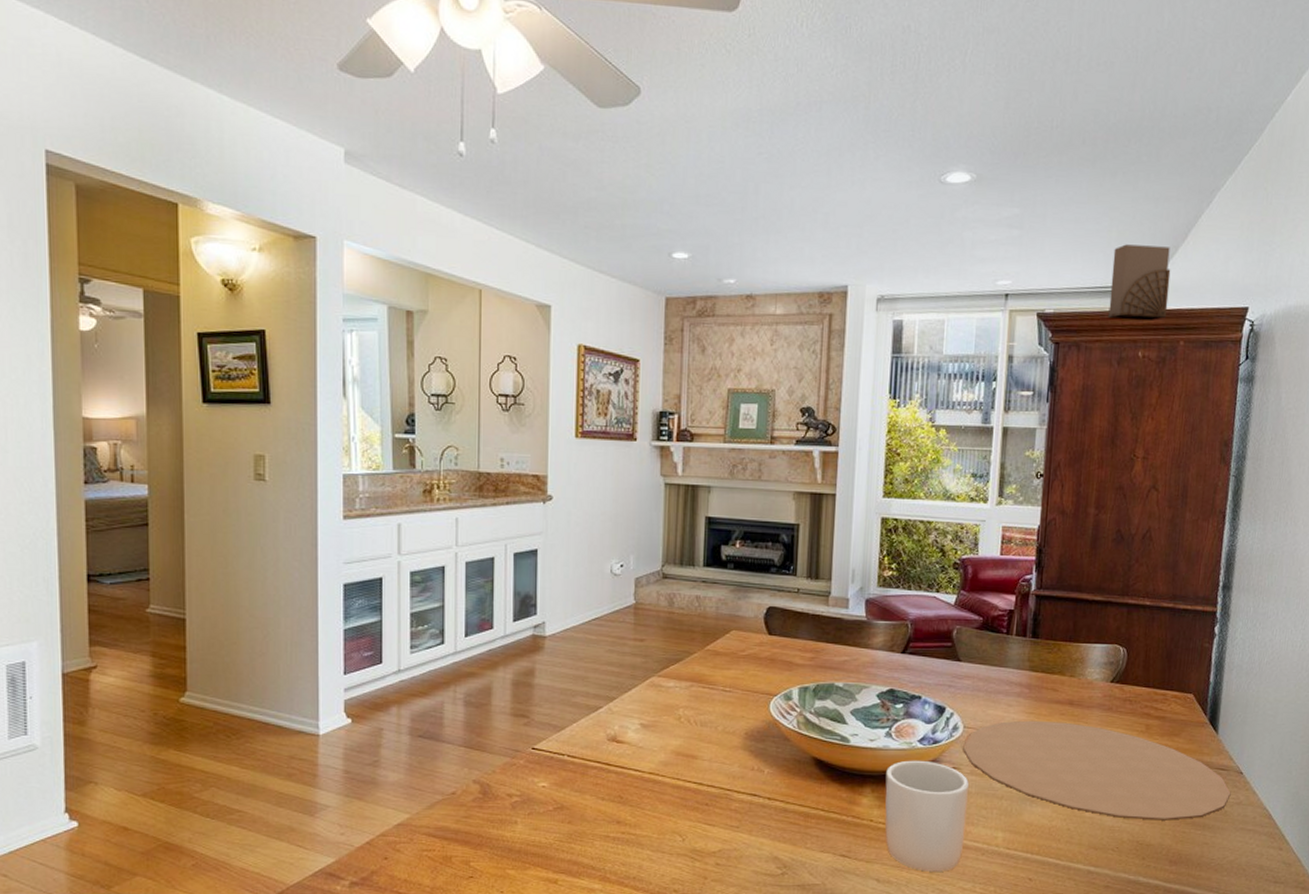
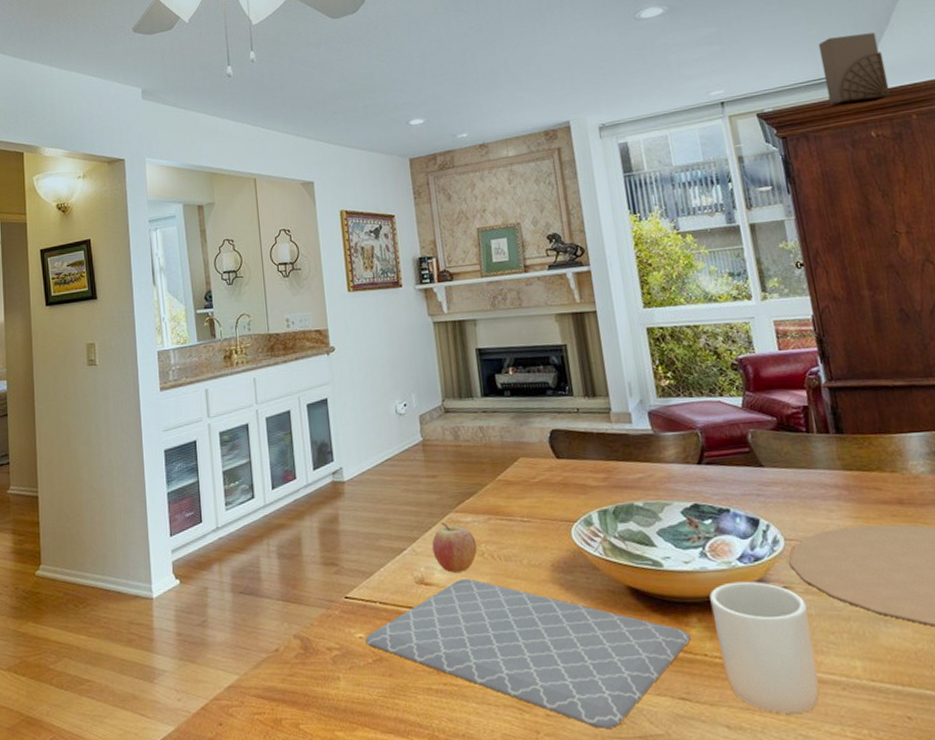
placemat: none [548,740,861,877] -> present [365,579,691,729]
fruit: none [629,684,675,733] -> present [432,522,477,573]

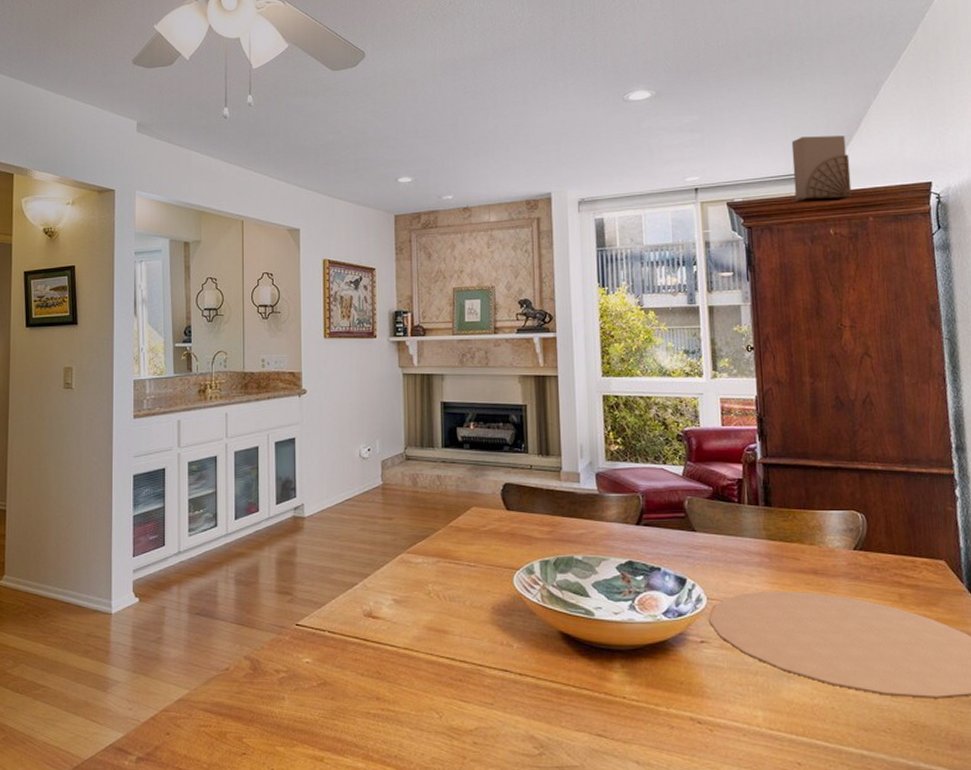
placemat: present [365,579,691,729] -> none [312,615,612,758]
fruit: present [432,522,477,573] -> none [382,561,424,608]
mug: present [709,581,820,714] -> none [634,634,724,754]

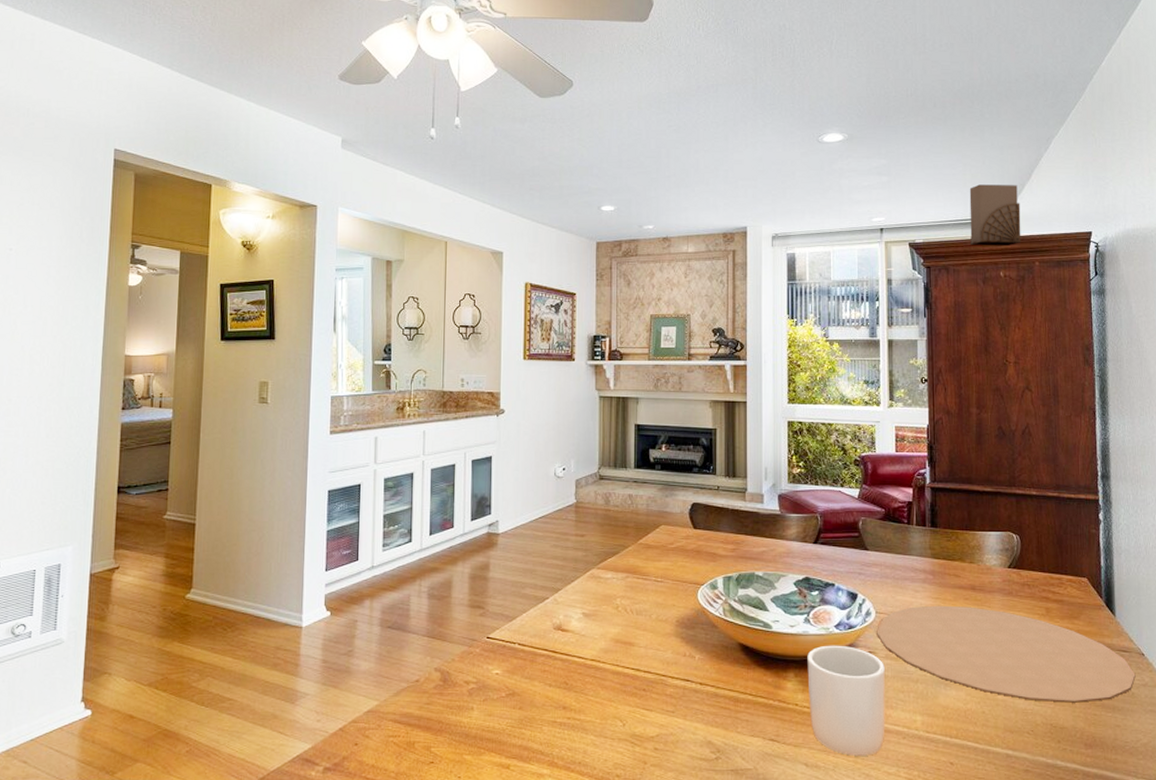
mug: none [634,634,724,754] -> present [807,645,886,756]

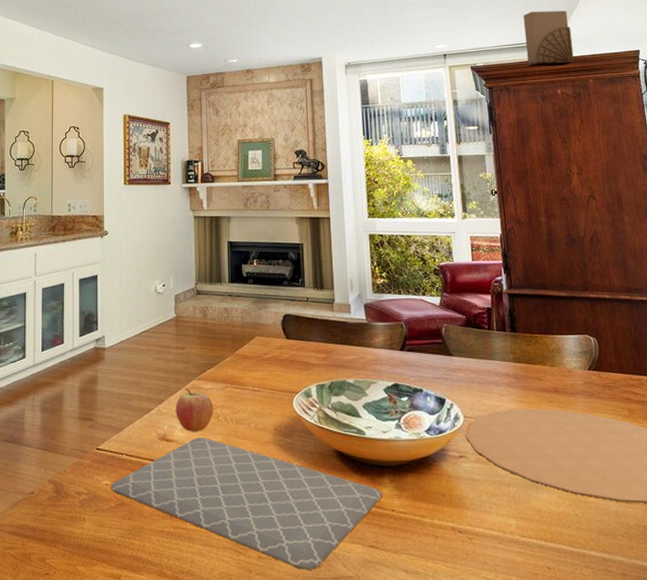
placemat: none [501,628,786,762] -> present [111,438,383,570]
fruit: none [572,576,613,622] -> present [175,387,213,432]
mug: present [807,645,886,756] -> none [401,450,482,562]

